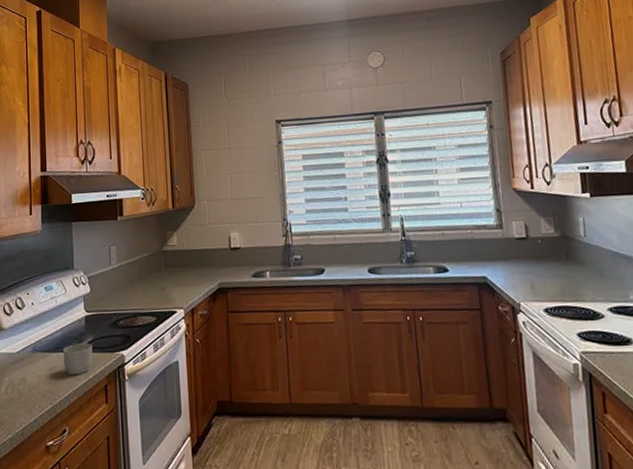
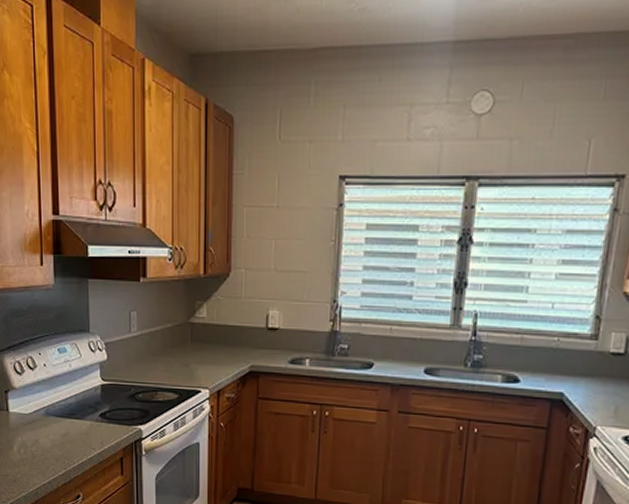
mug: present [64,343,93,375] -> none [78,412,109,444]

